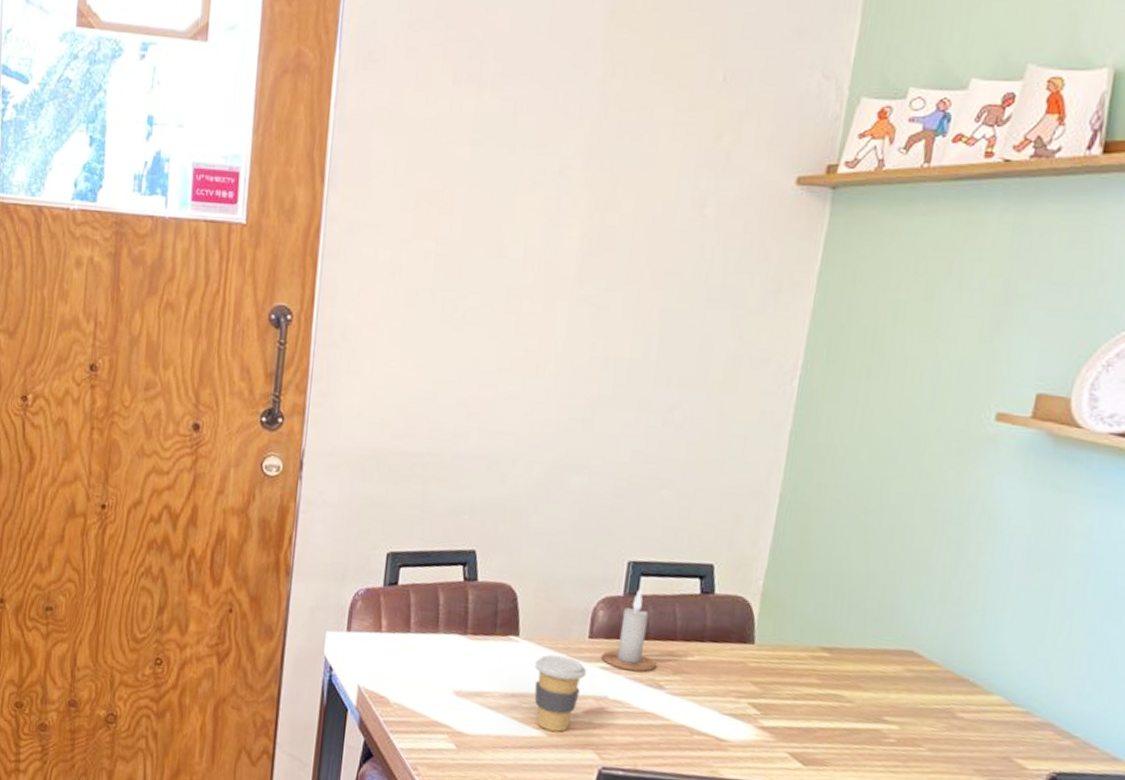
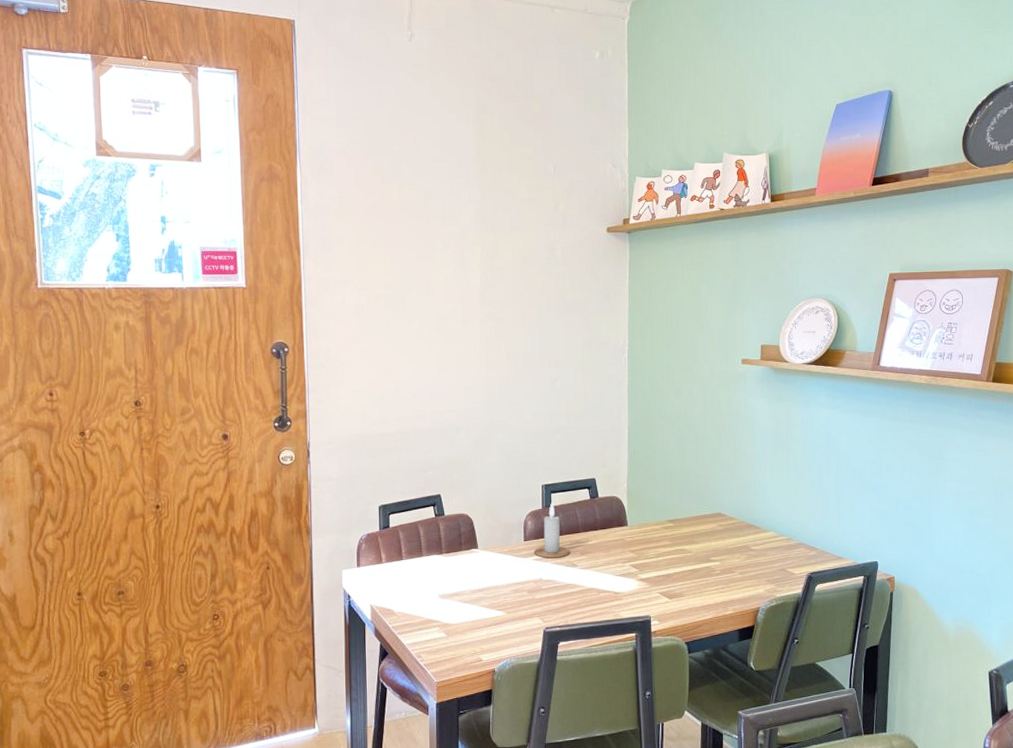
coffee cup: present [534,654,587,732] -> none [491,556,526,610]

